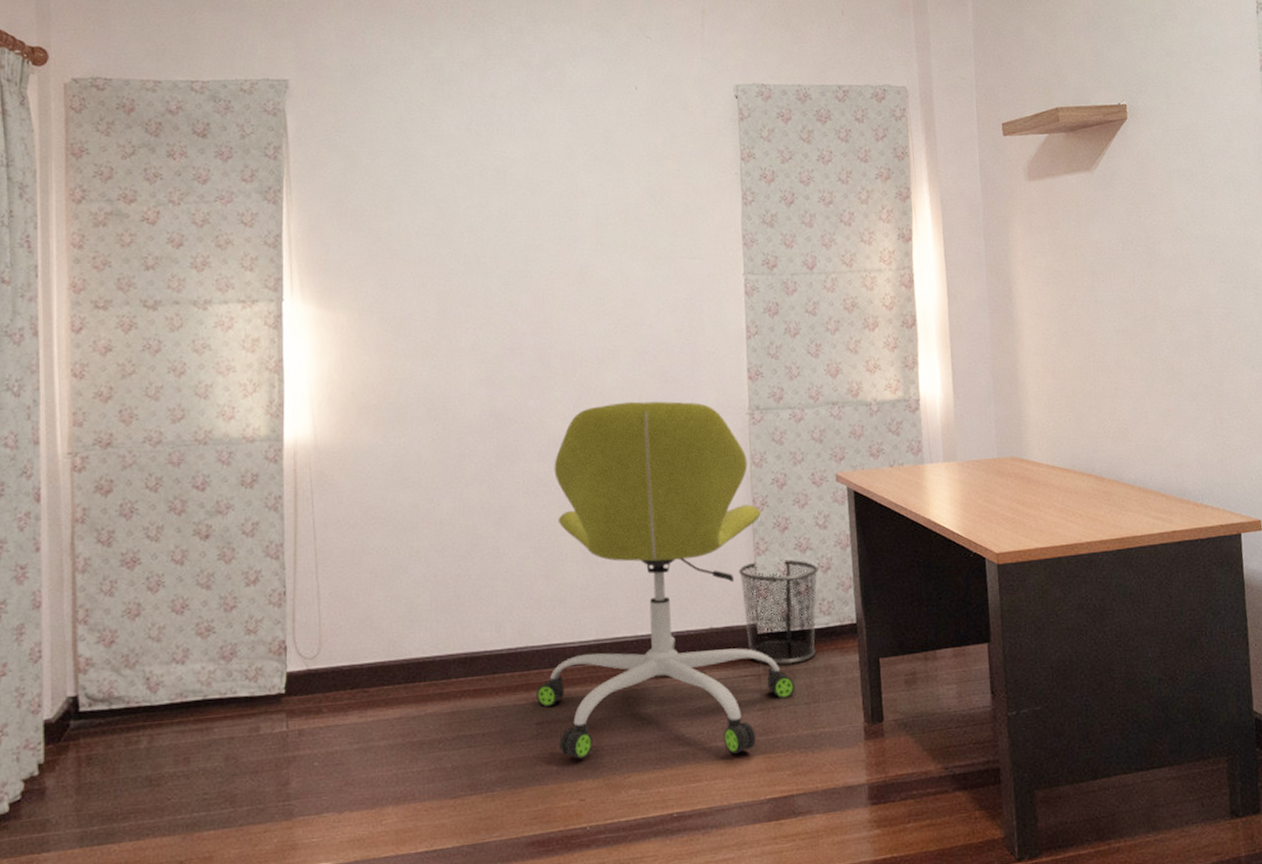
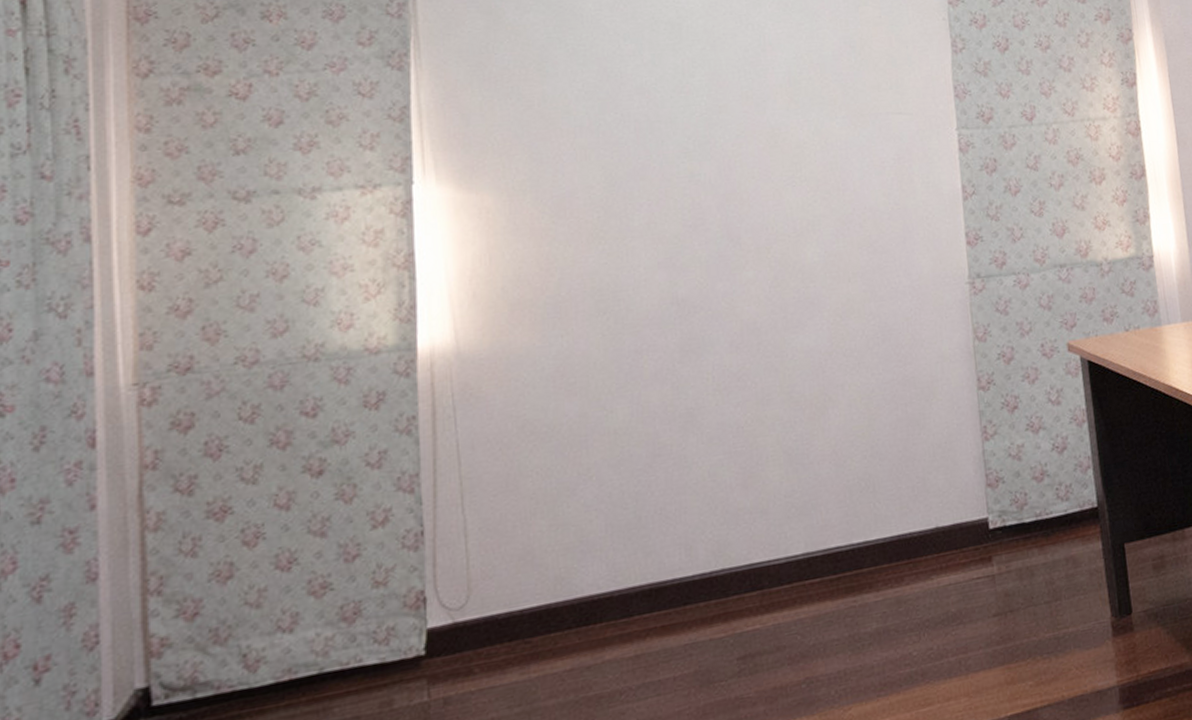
office chair: present [536,401,795,759] -> none [737,274,1033,695]
waste bin: present [738,559,818,665] -> none [964,442,1055,562]

